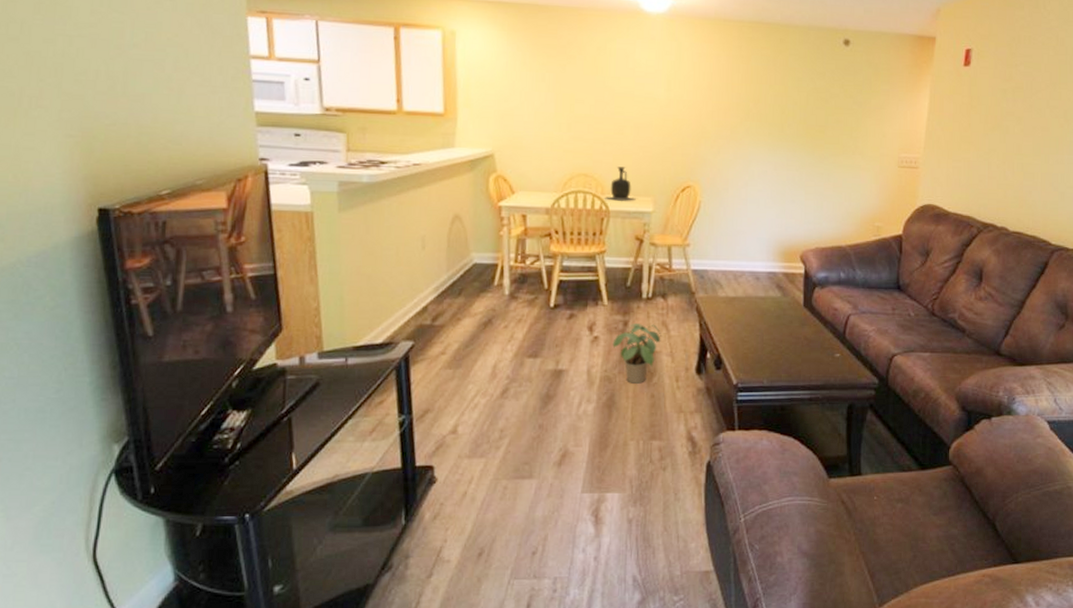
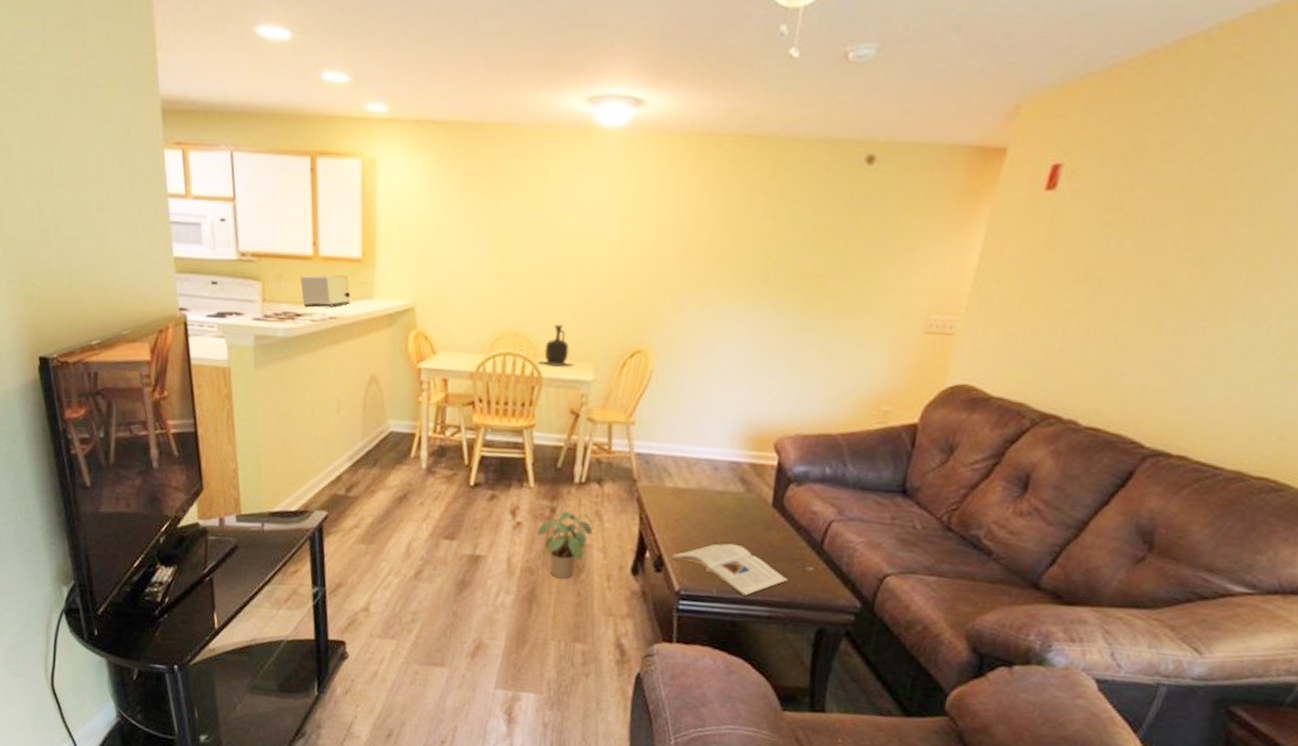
toaster: none [385,127,434,156] -> present [300,275,351,308]
magazine: none [728,340,821,383] -> present [671,543,788,596]

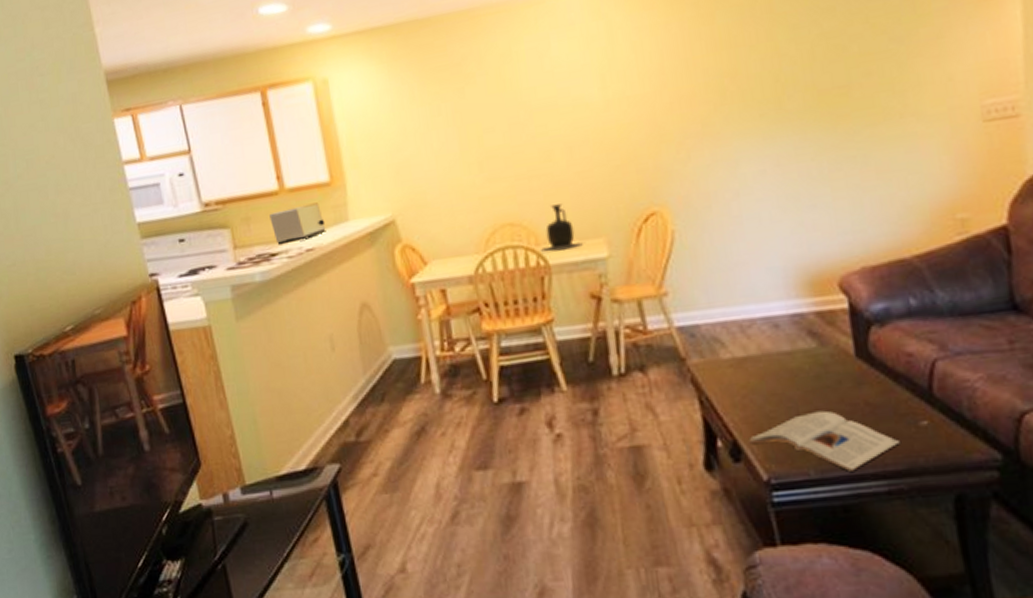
potted plant: present [537,511,594,579] -> none [581,409,648,492]

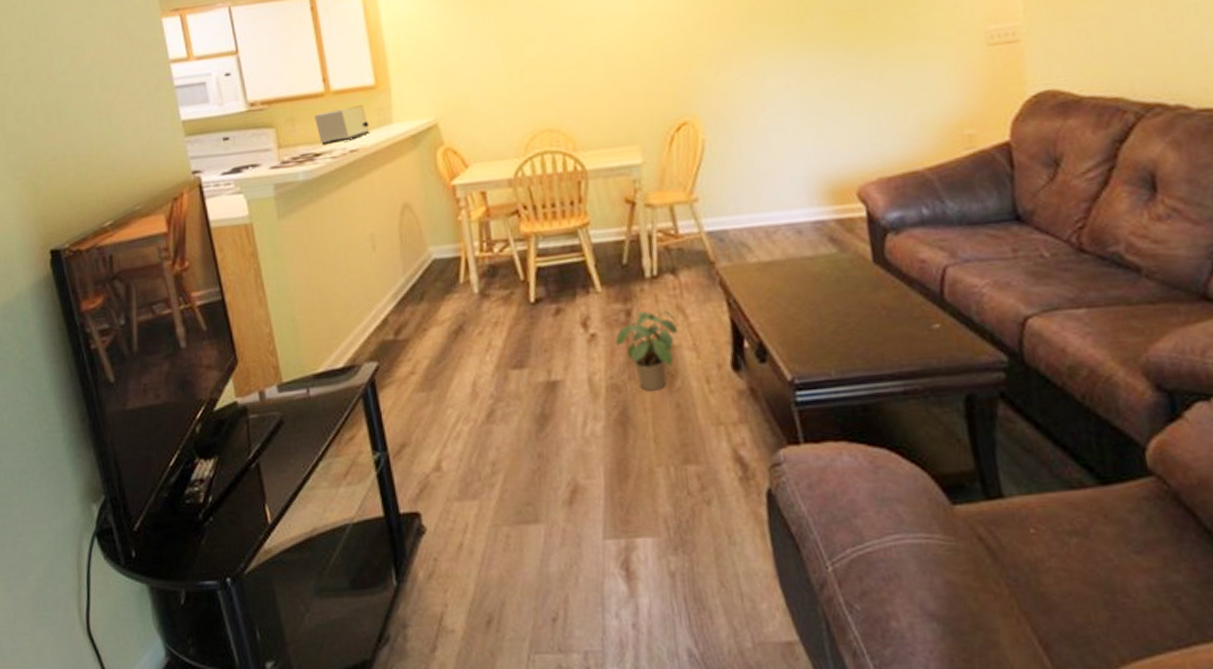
vase: present [541,204,583,252] -> none [578,112,618,158]
potted plant: none [581,409,648,492] -> present [615,310,679,391]
magazine: present [748,410,900,472] -> none [773,313,914,372]

